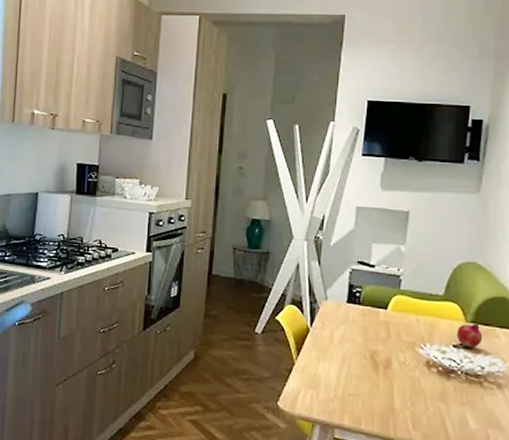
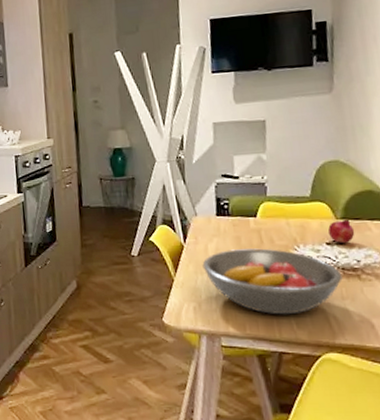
fruit bowl: none [326,339,464,415] -> present [202,248,343,315]

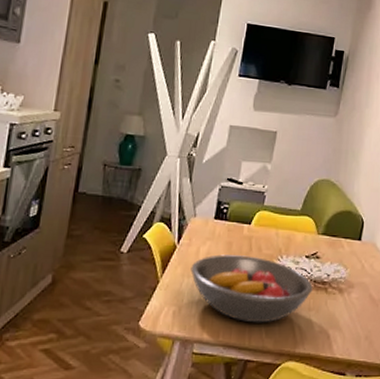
fruit: present [328,219,355,243] -> none [309,235,331,257]

